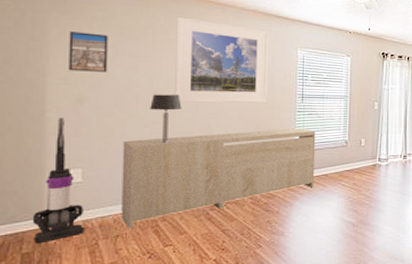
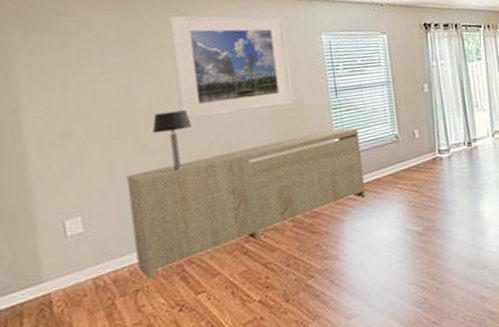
vacuum cleaner: present [32,118,84,244] -> none [29,159,96,316]
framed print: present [69,32,108,72] -> none [40,51,94,101]

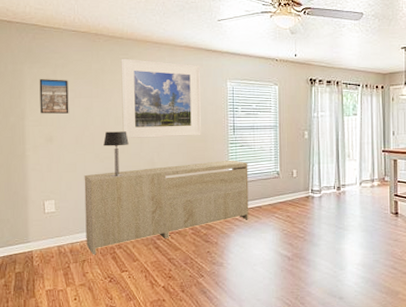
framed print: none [40,51,94,101] -> present [39,79,69,114]

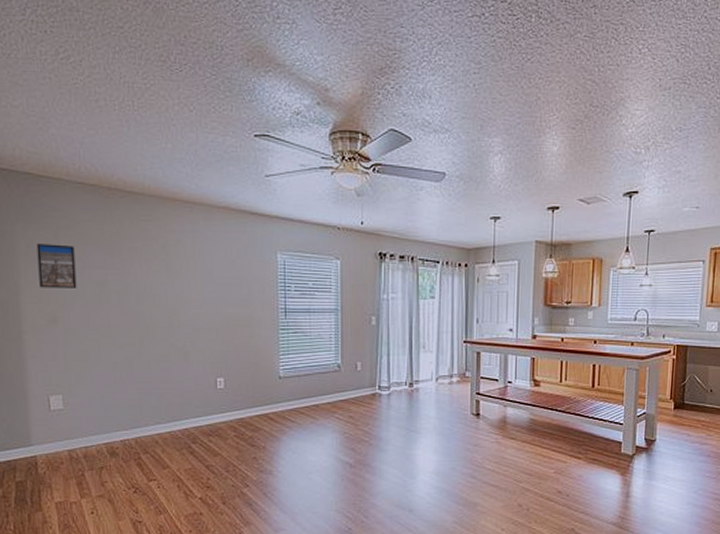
sideboard: present [84,160,249,255] -> none [98,349,304,461]
table lamp: present [103,131,129,176] -> none [122,312,155,367]
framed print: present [121,58,201,139] -> none [142,220,245,322]

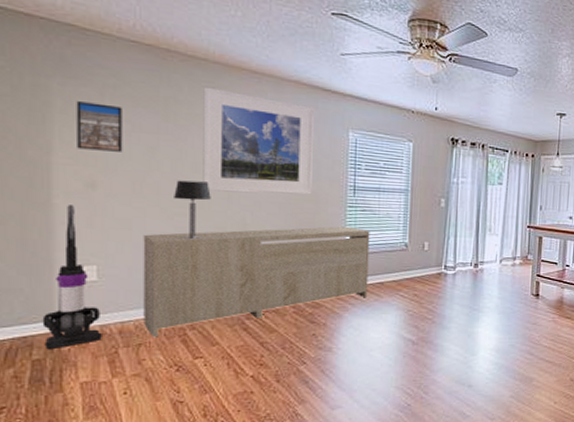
vacuum cleaner: none [21,340,70,473] -> present [42,205,102,350]
sideboard: none [98,349,304,461] -> present [143,226,370,338]
table lamp: none [122,312,155,367] -> present [174,180,211,239]
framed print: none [142,220,245,322] -> present [203,86,314,195]

